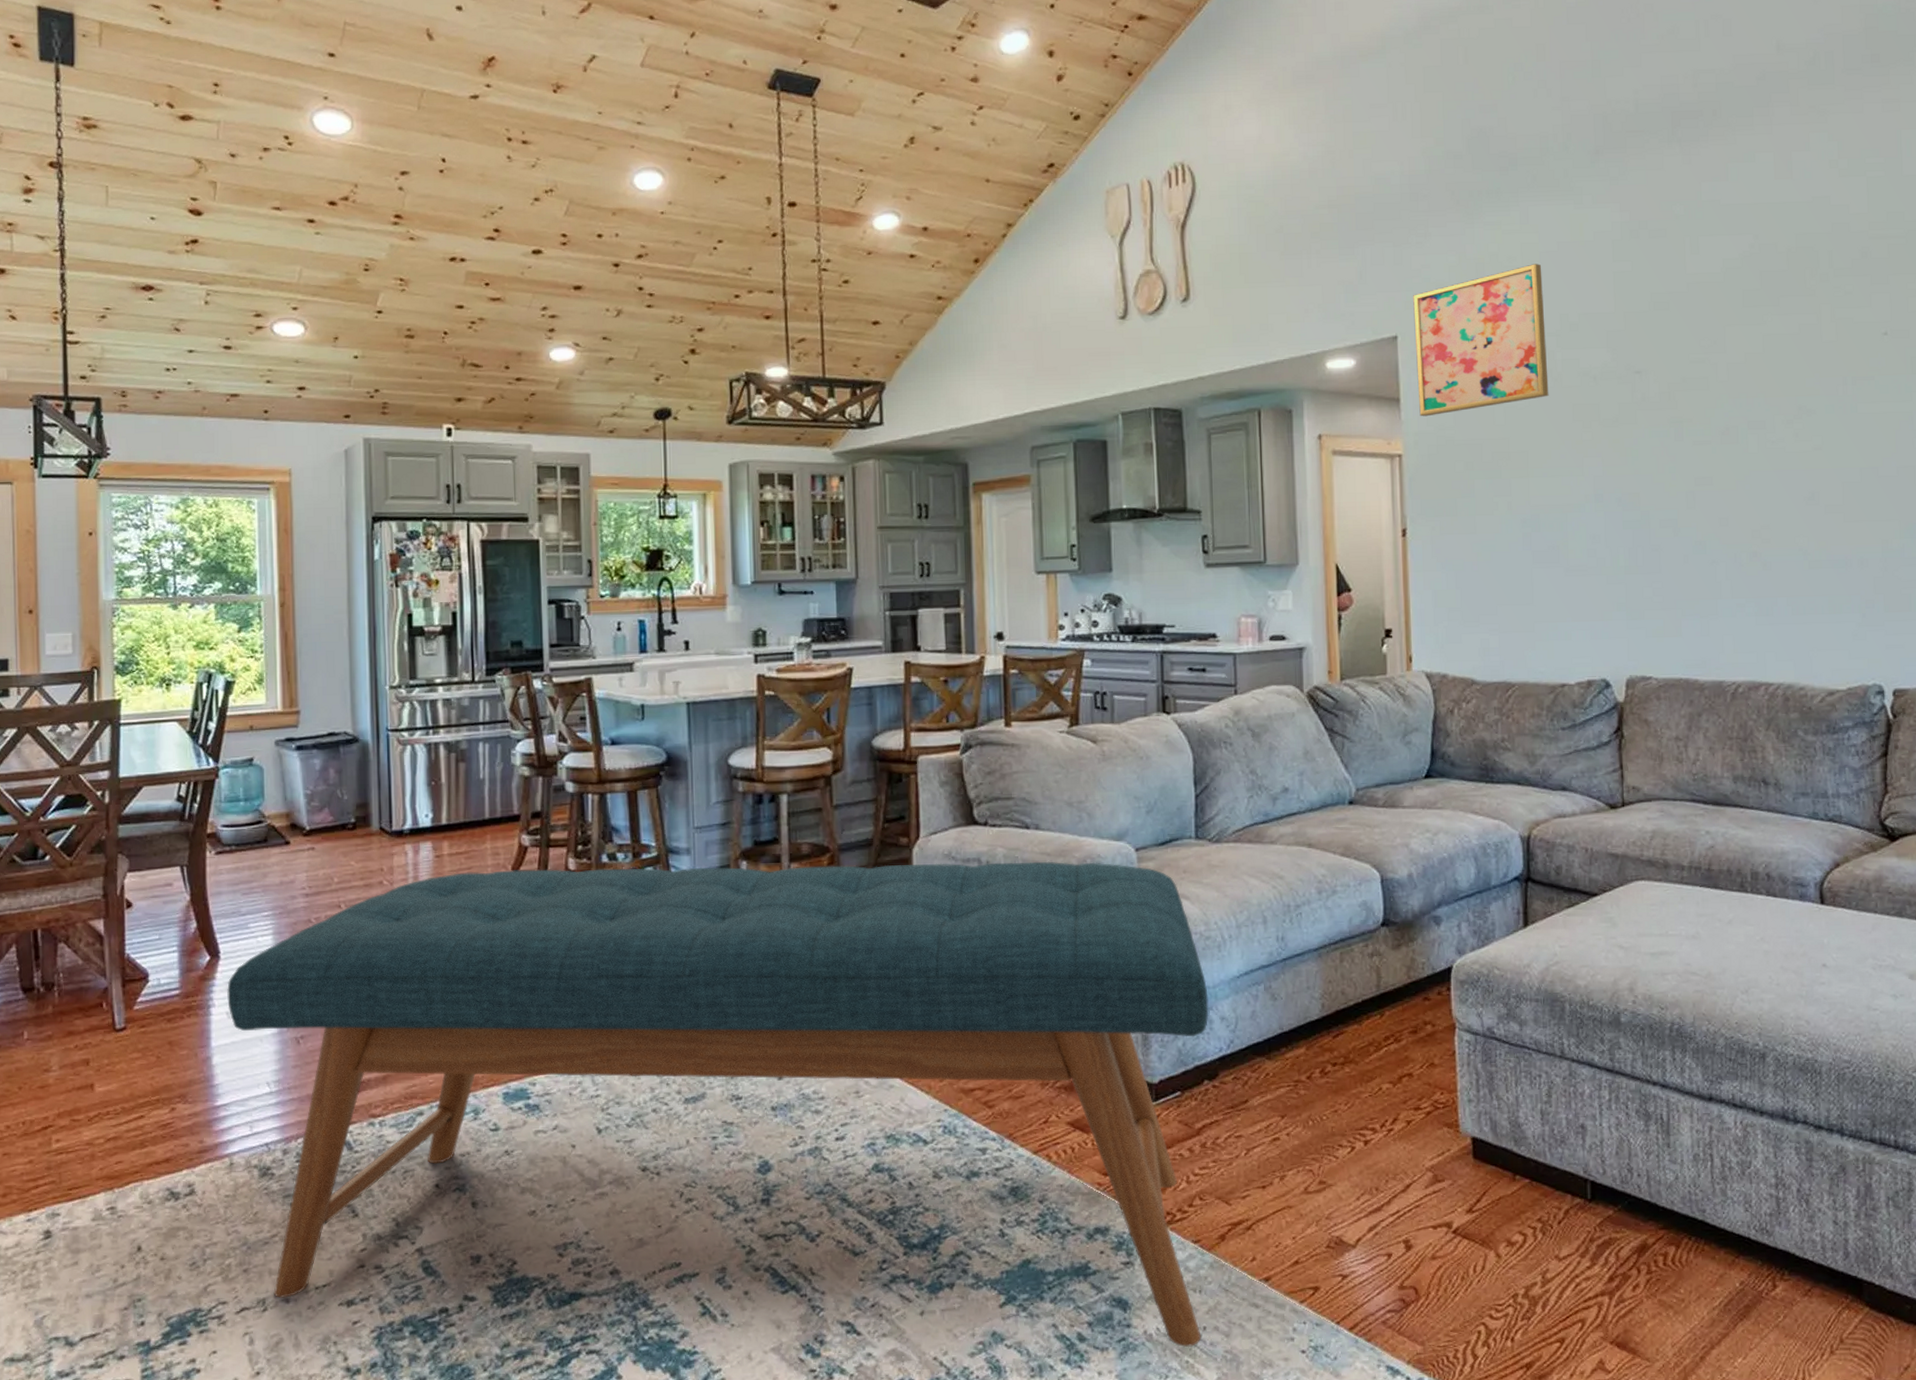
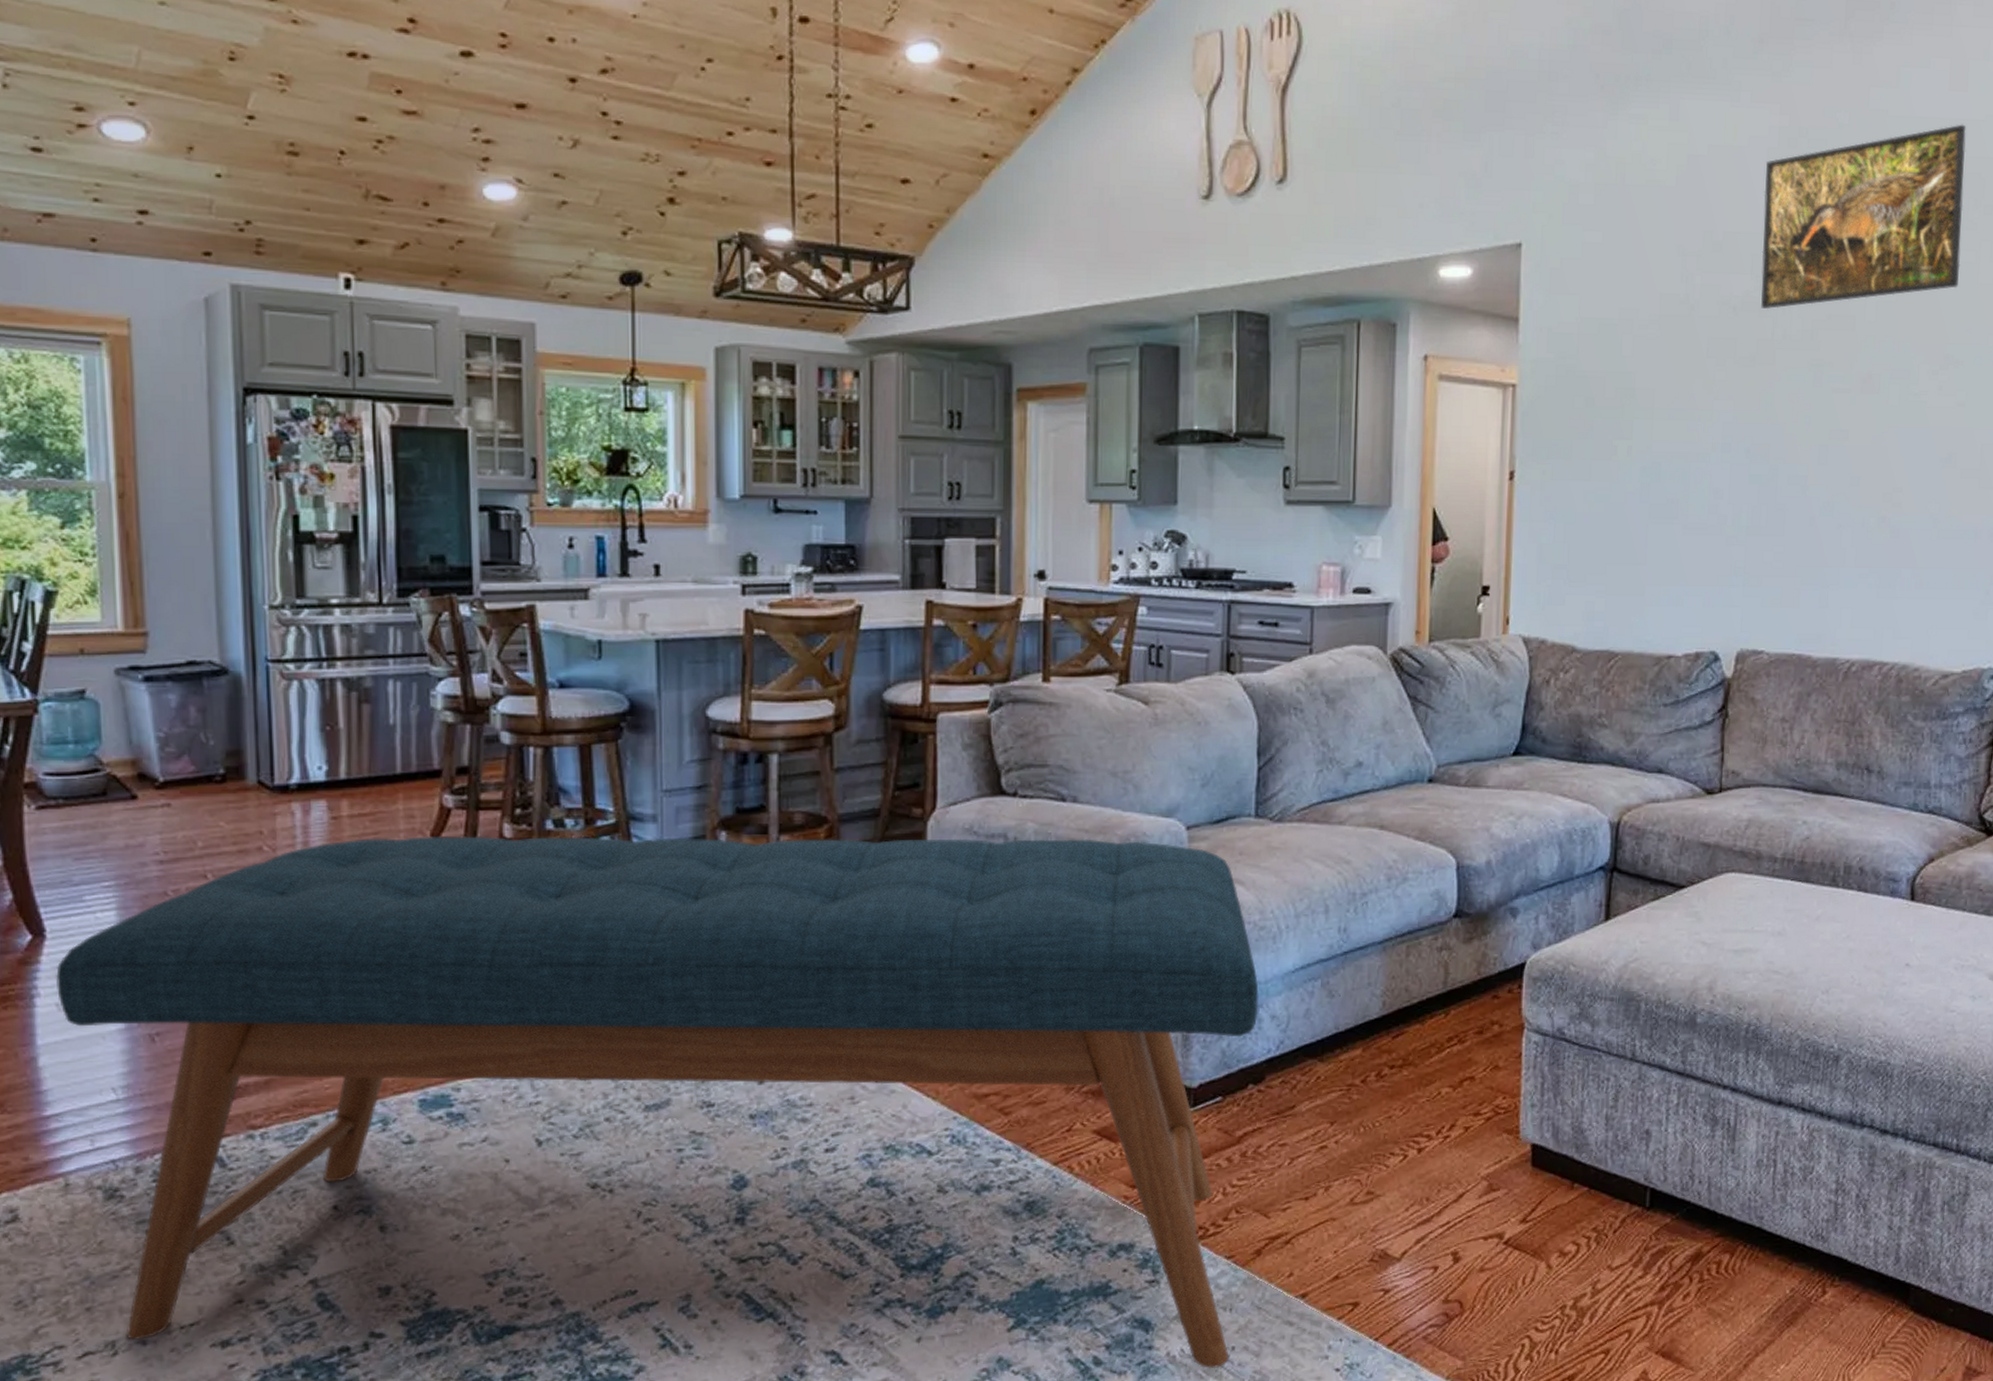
wall art: present [1413,264,1549,417] -> none [1539,169,1689,342]
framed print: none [1611,206,1803,377] -> present [1761,124,1966,310]

